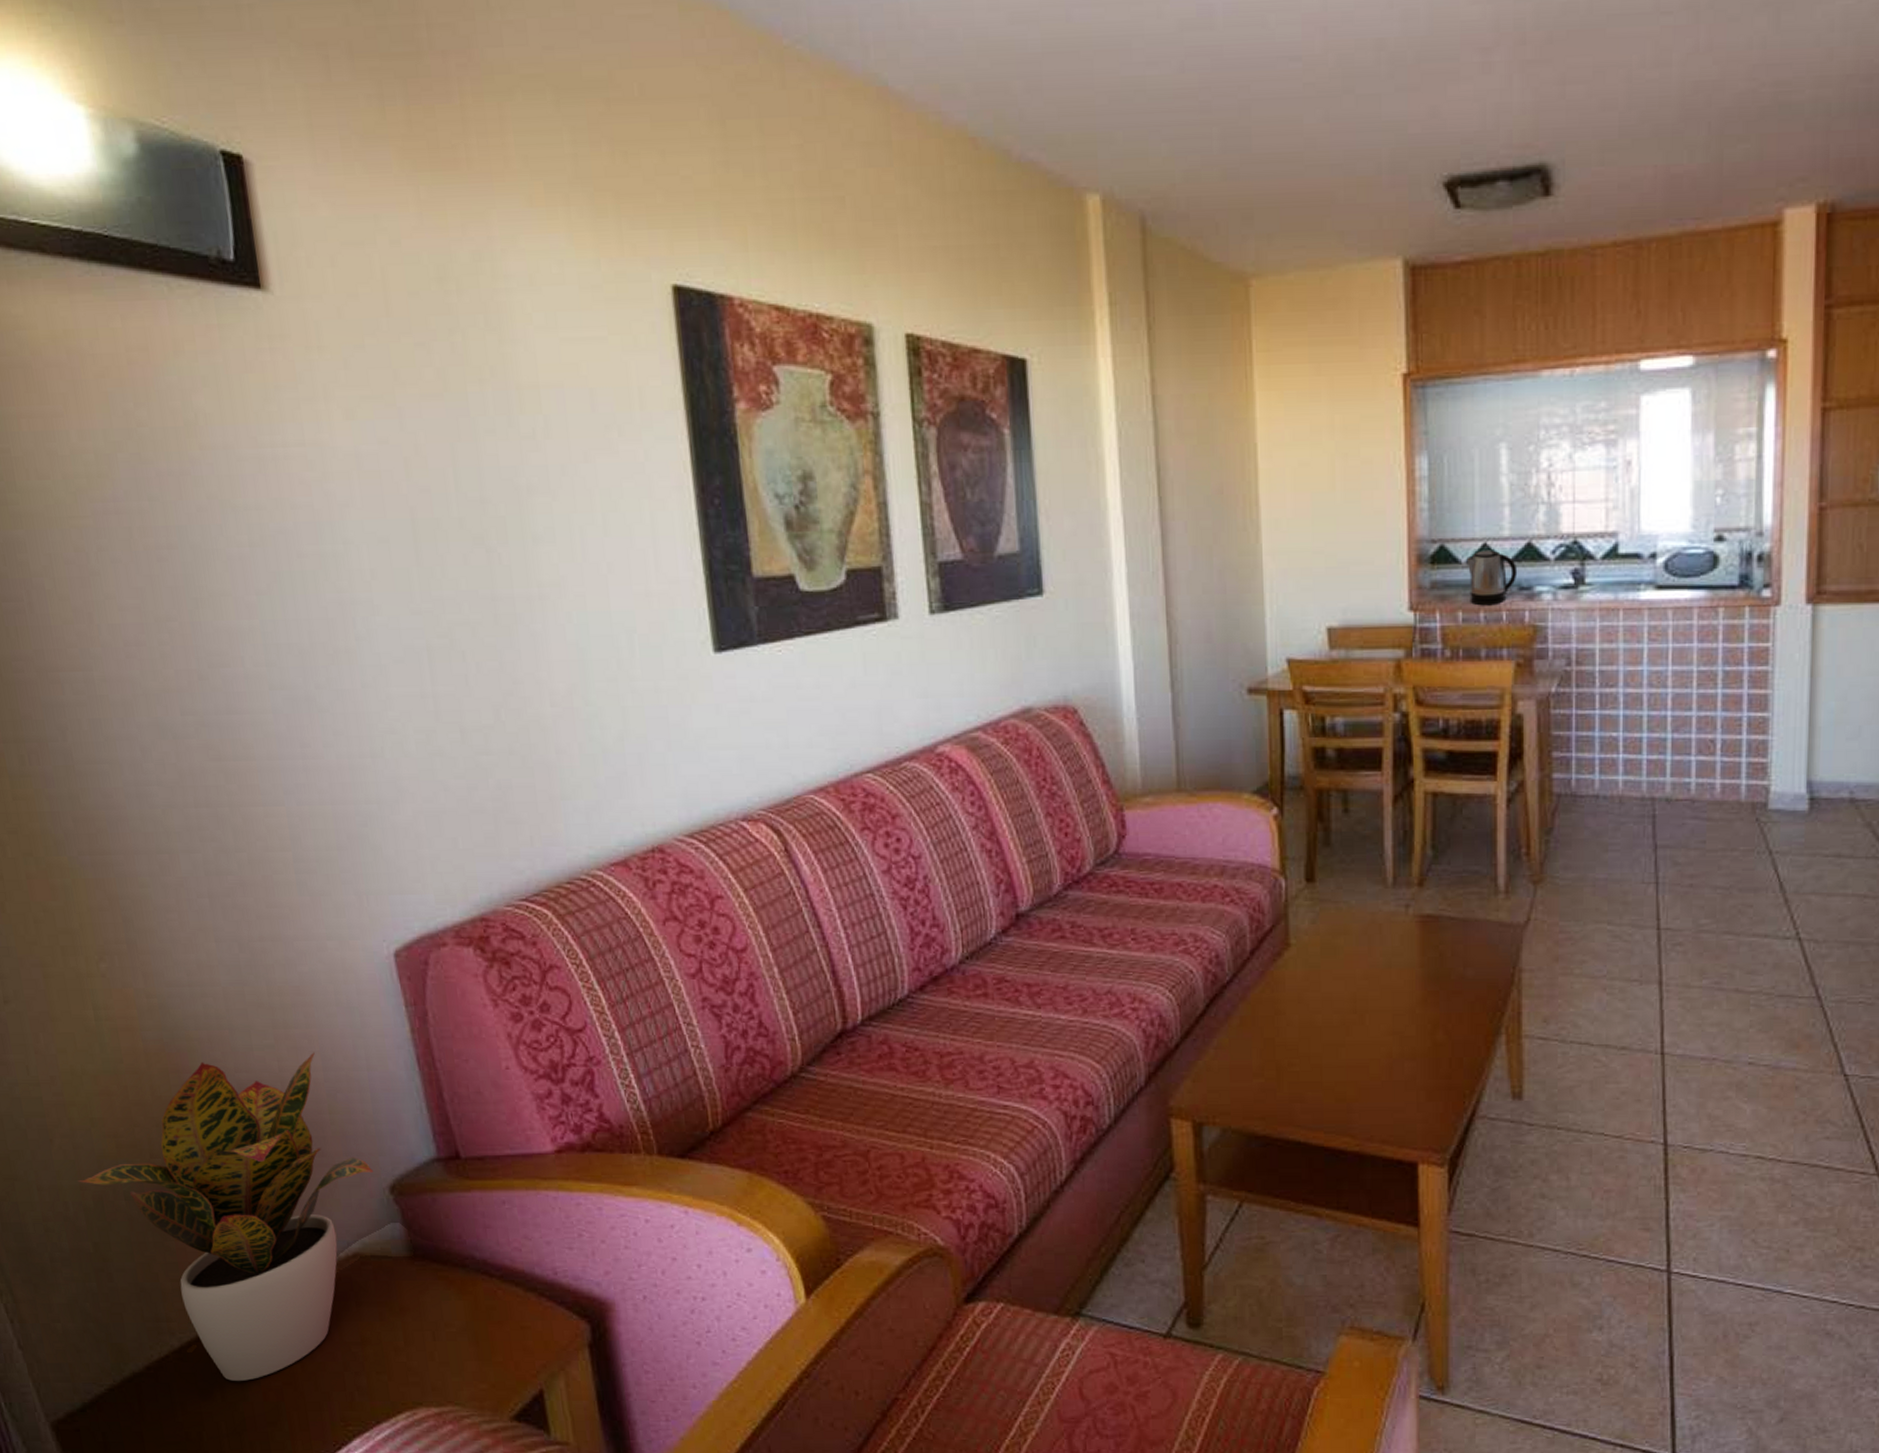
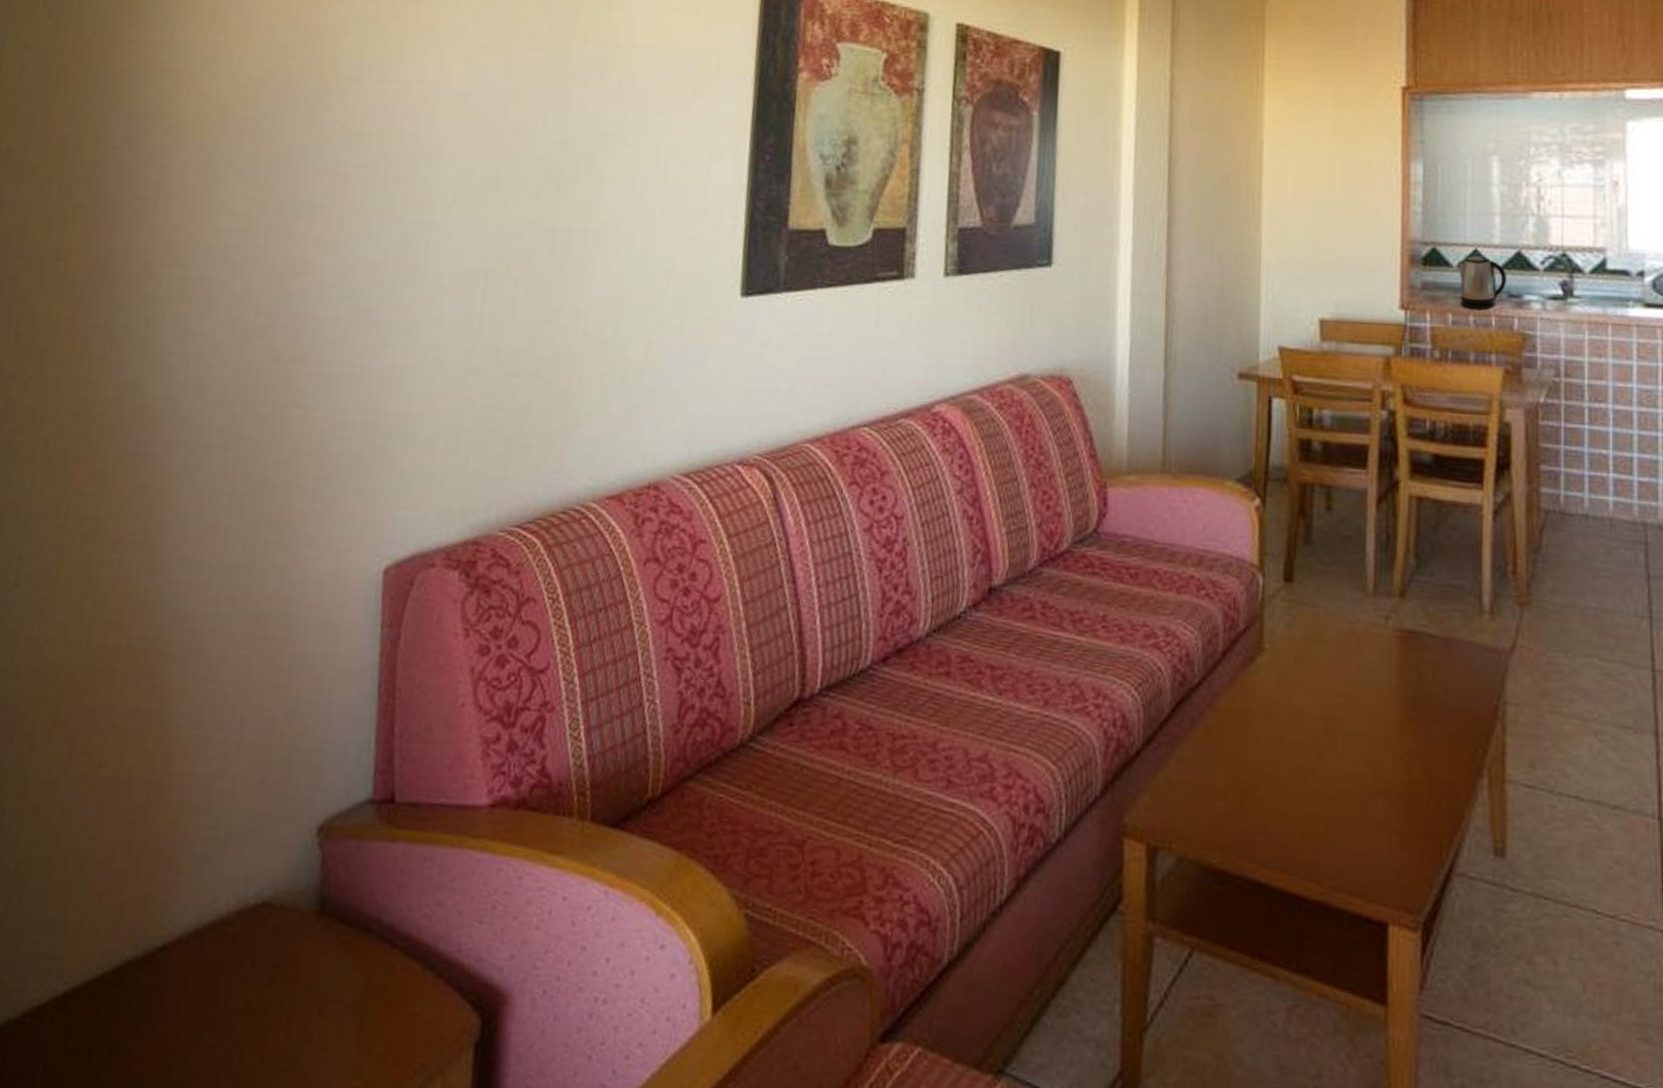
potted plant: present [77,1052,374,1382] -> none [22,667,307,1045]

